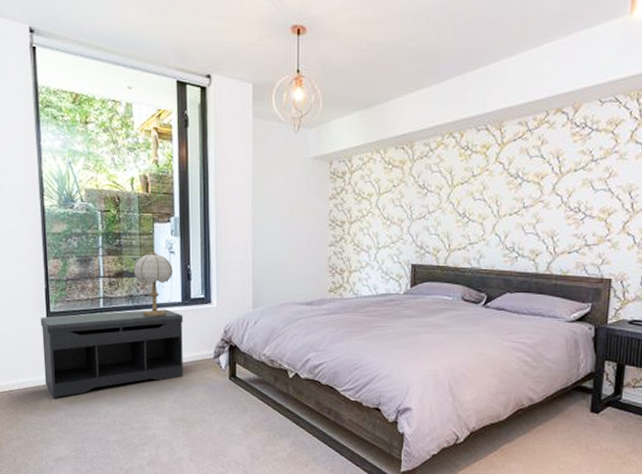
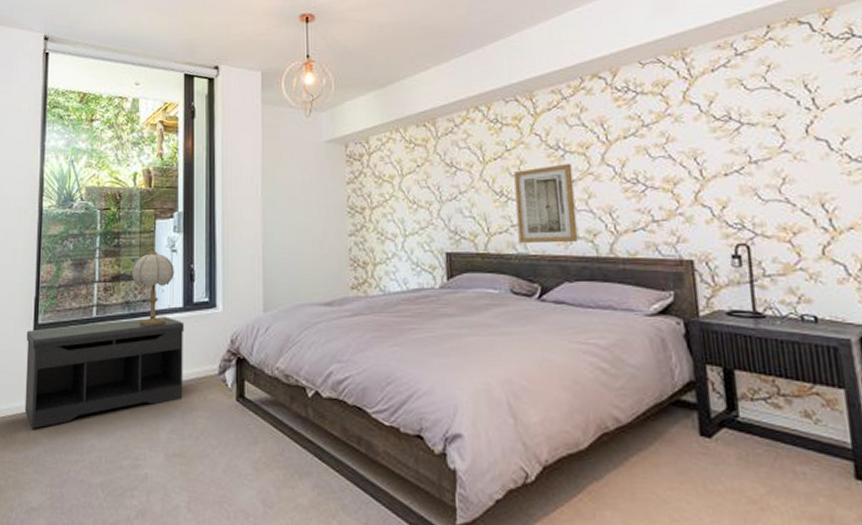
wall art: none [474,191,527,261] -> present [514,163,578,243]

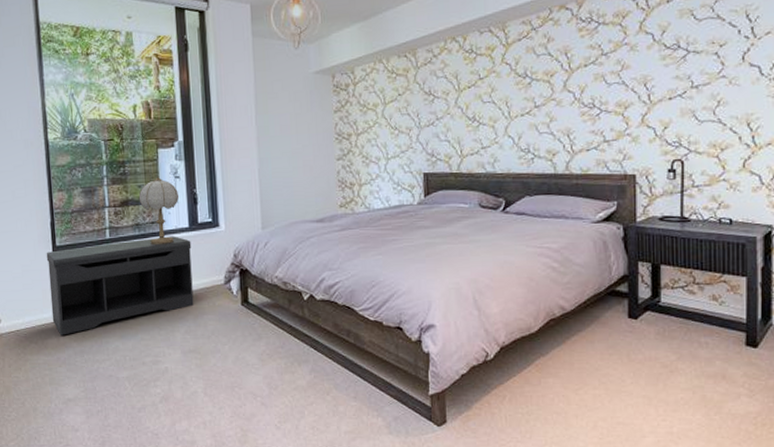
wall art: present [514,163,578,243] -> none [486,90,539,163]

